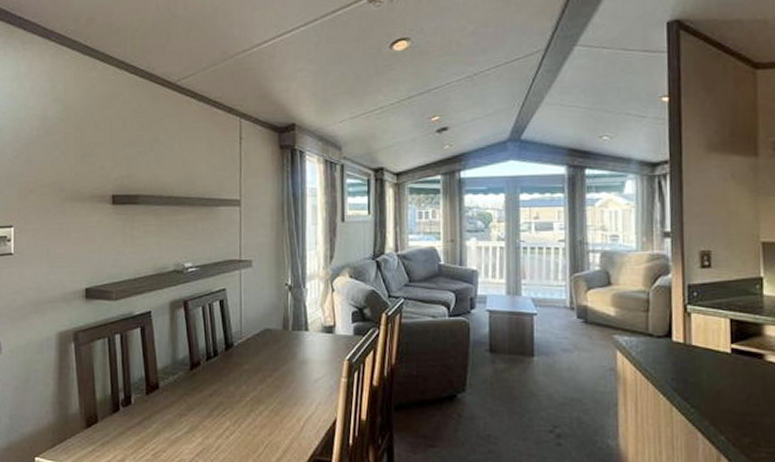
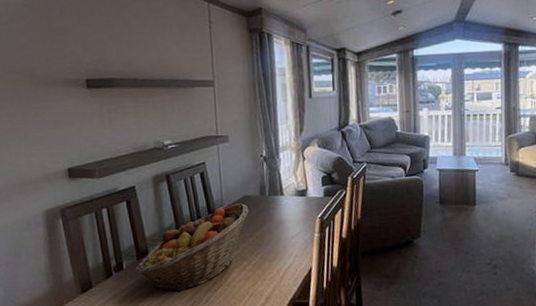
fruit basket: none [143,337,269,436] -> present [135,203,249,293]

